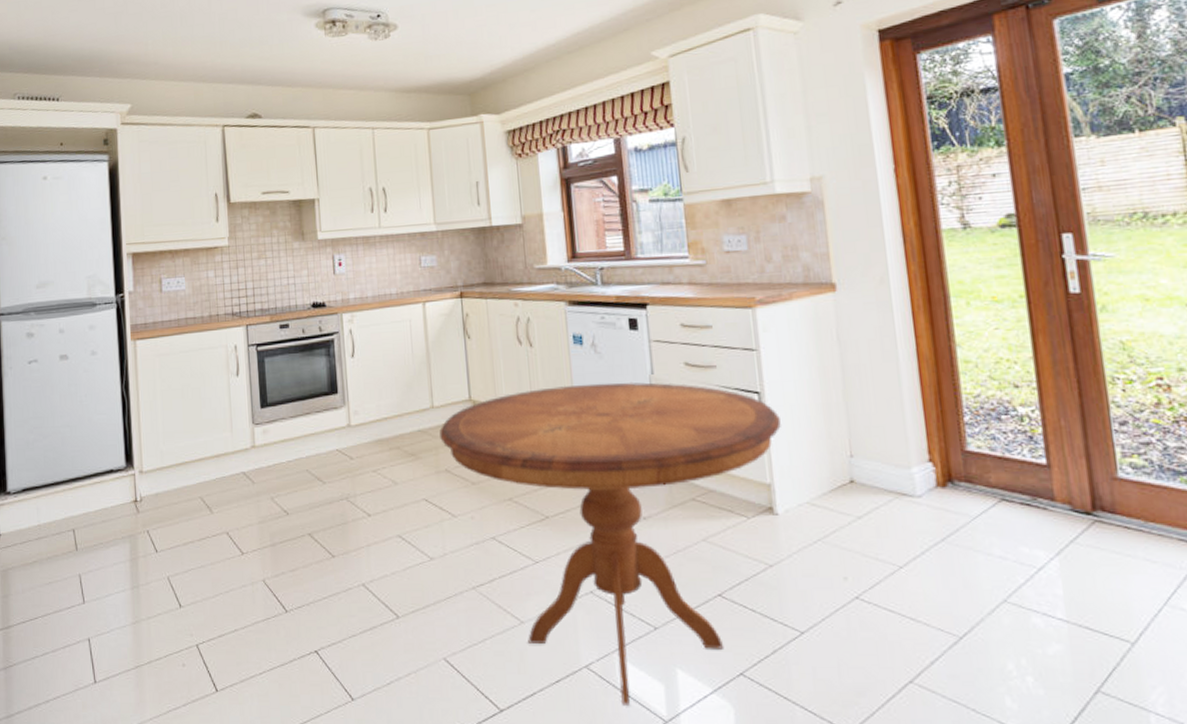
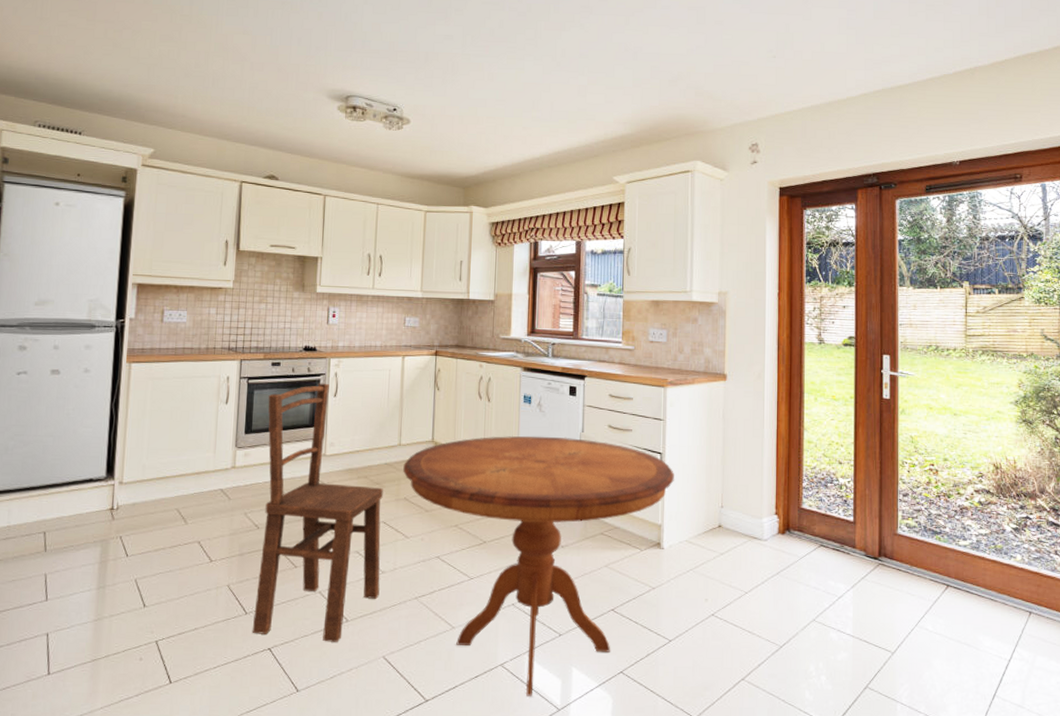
chair: none [280,342,431,643] -> present [252,383,383,642]

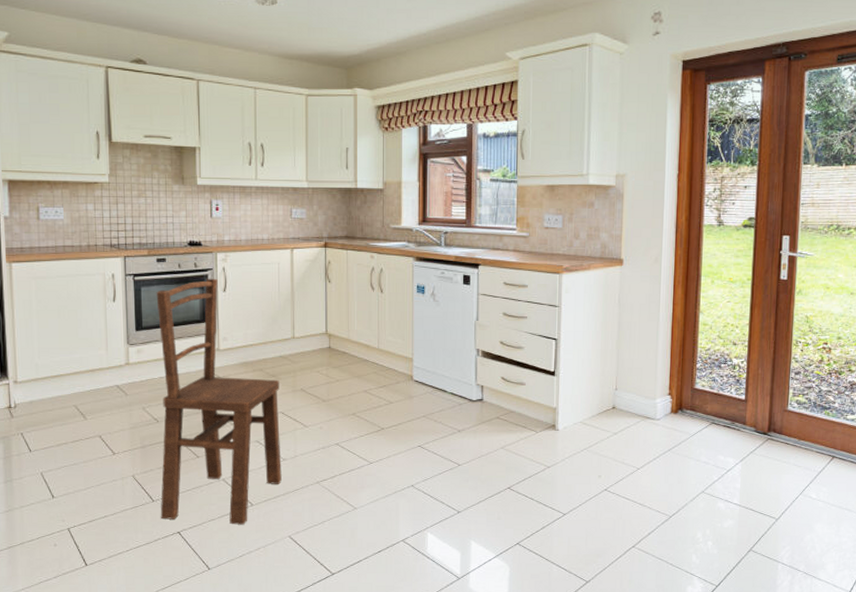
round table: present [403,435,674,696] -> none [298,325,569,567]

